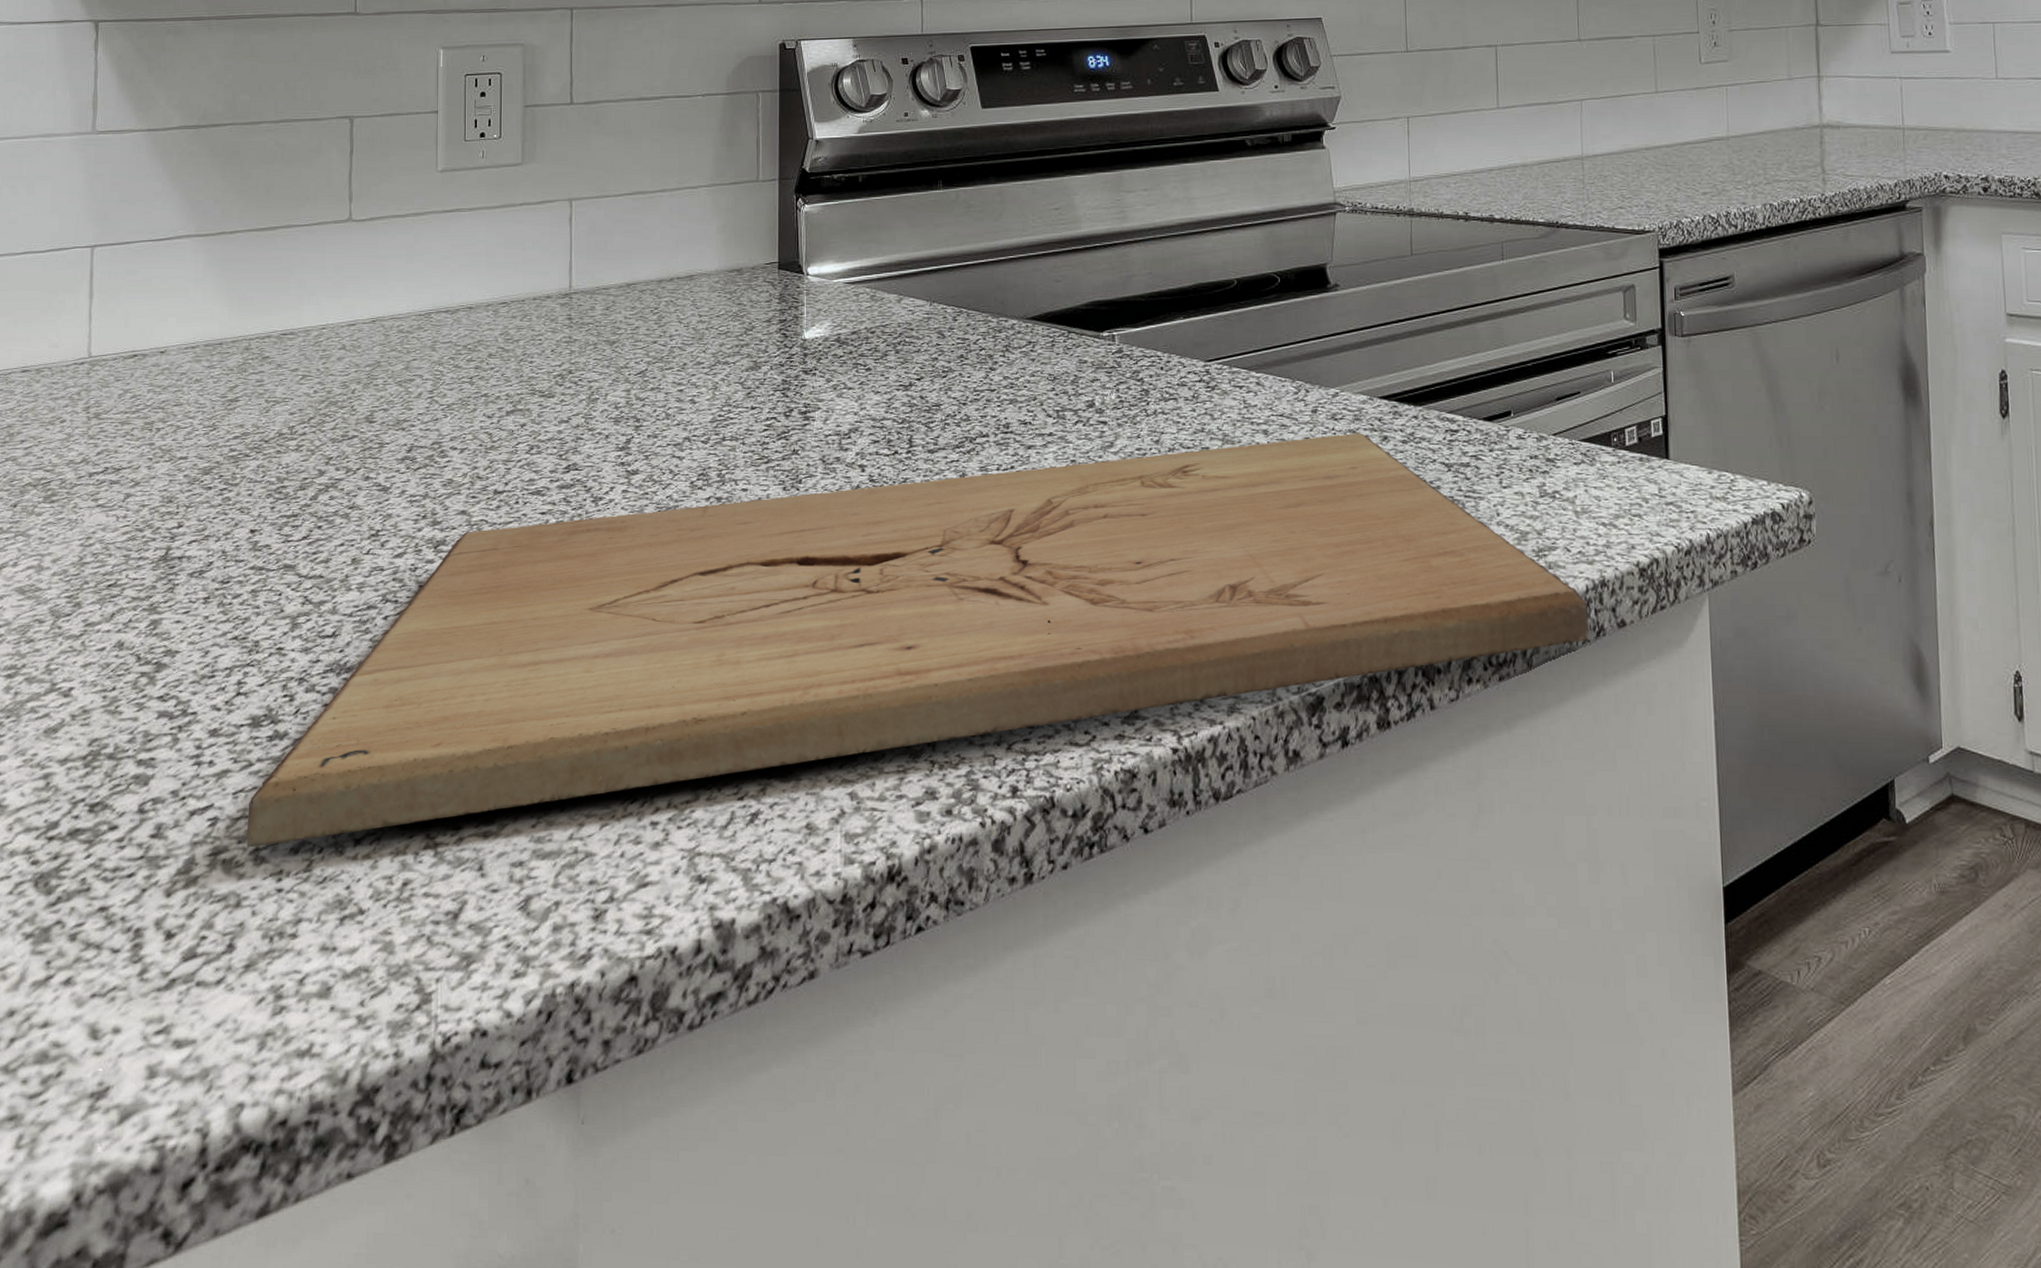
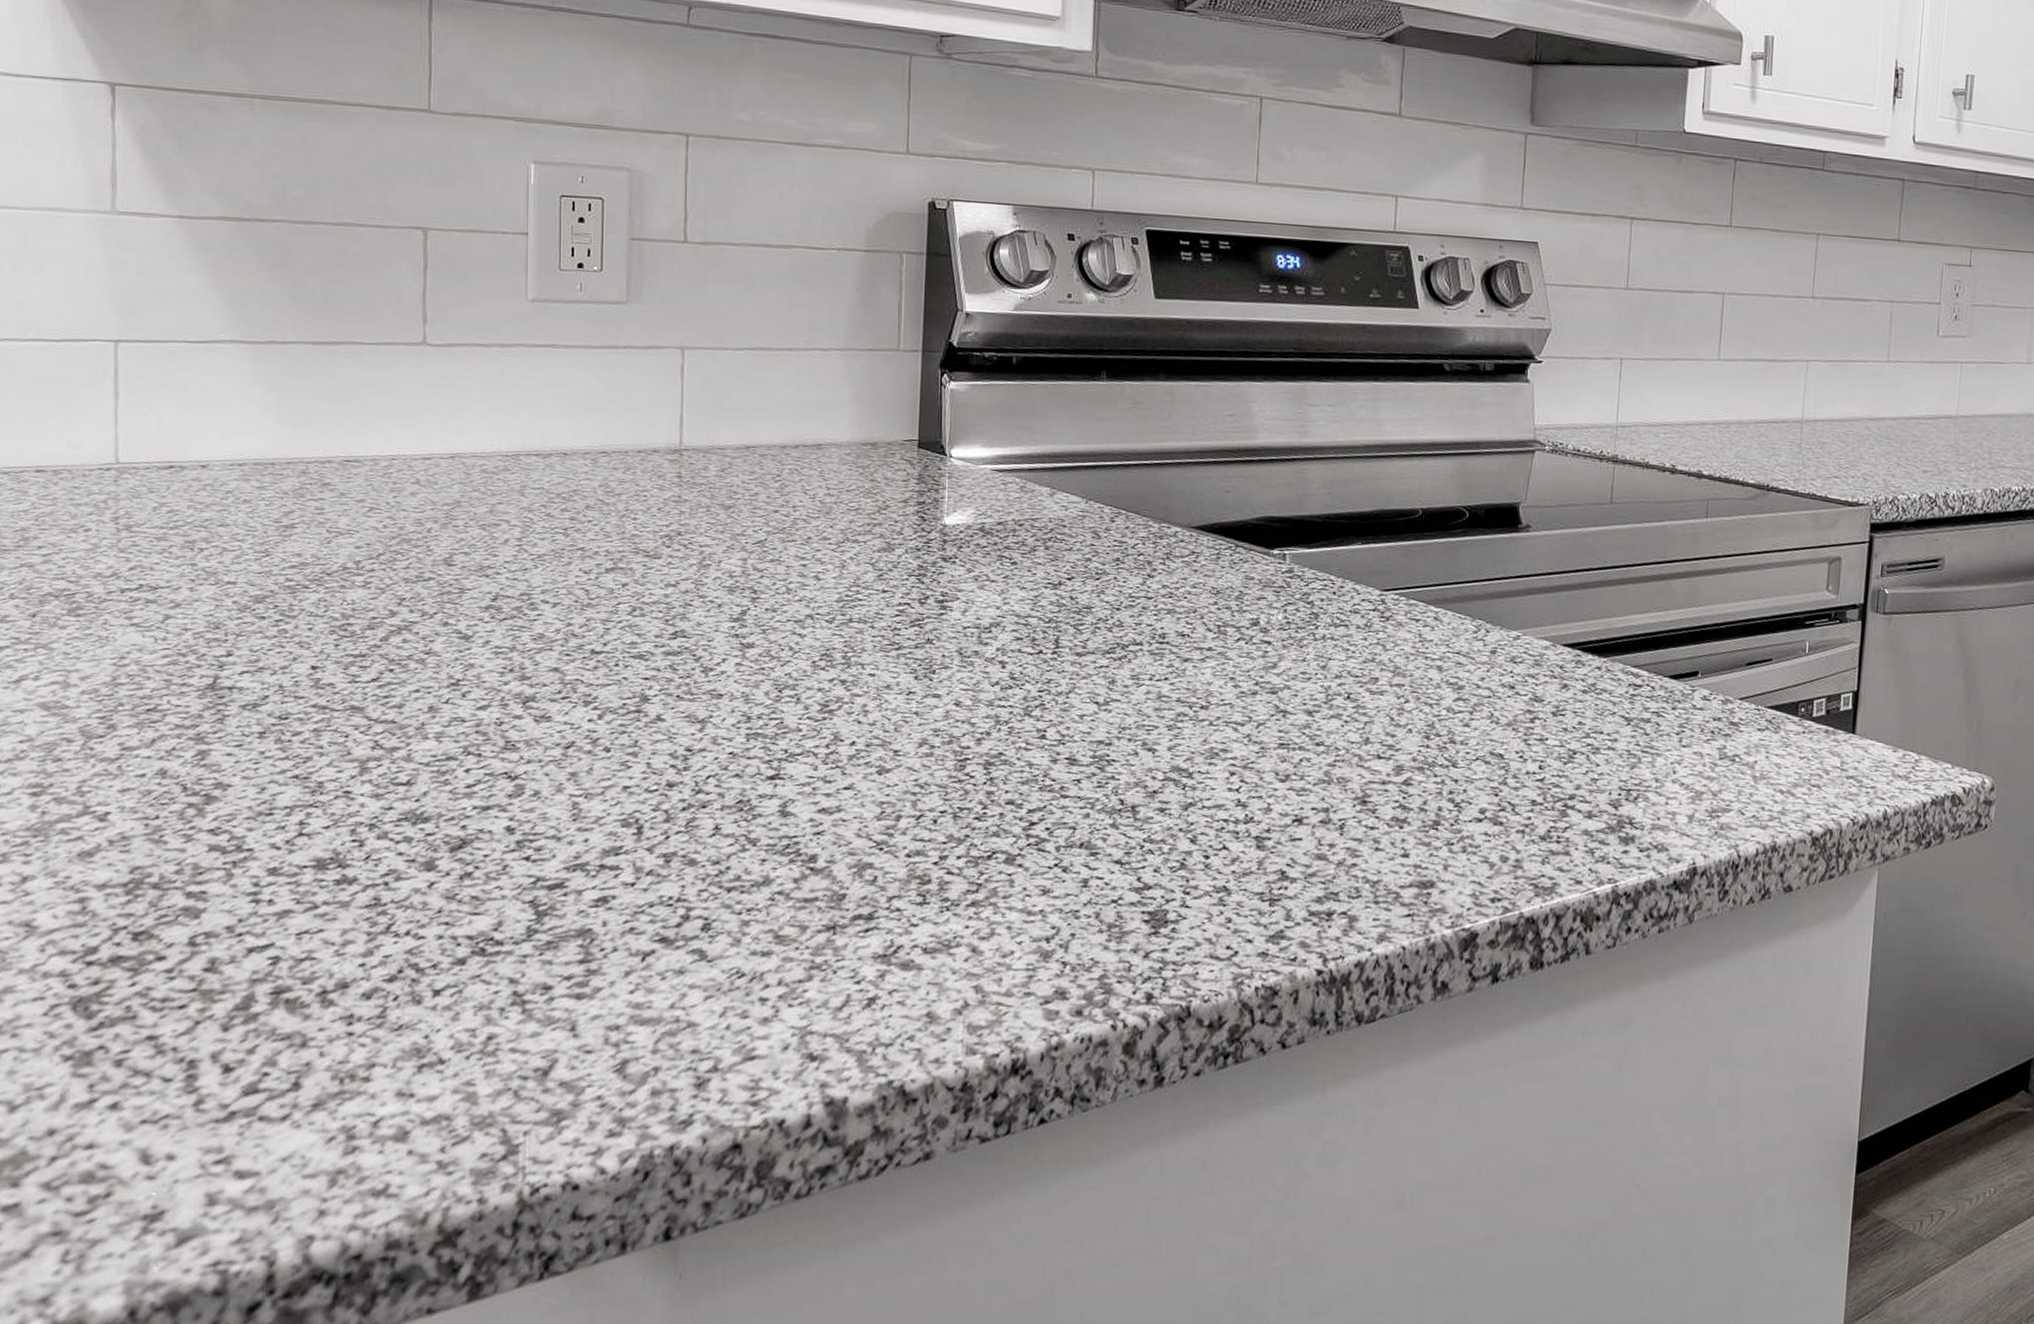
cutting board: present [246,433,1593,848] -> none [312,677,1758,990]

